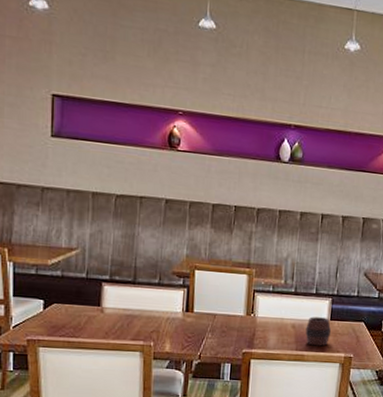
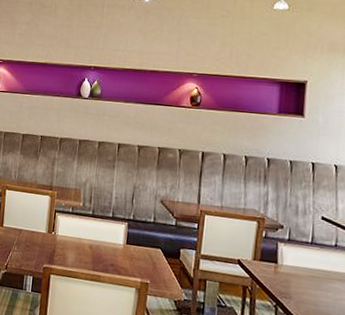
cup: present [305,316,331,346] -> none [102,239,127,269]

